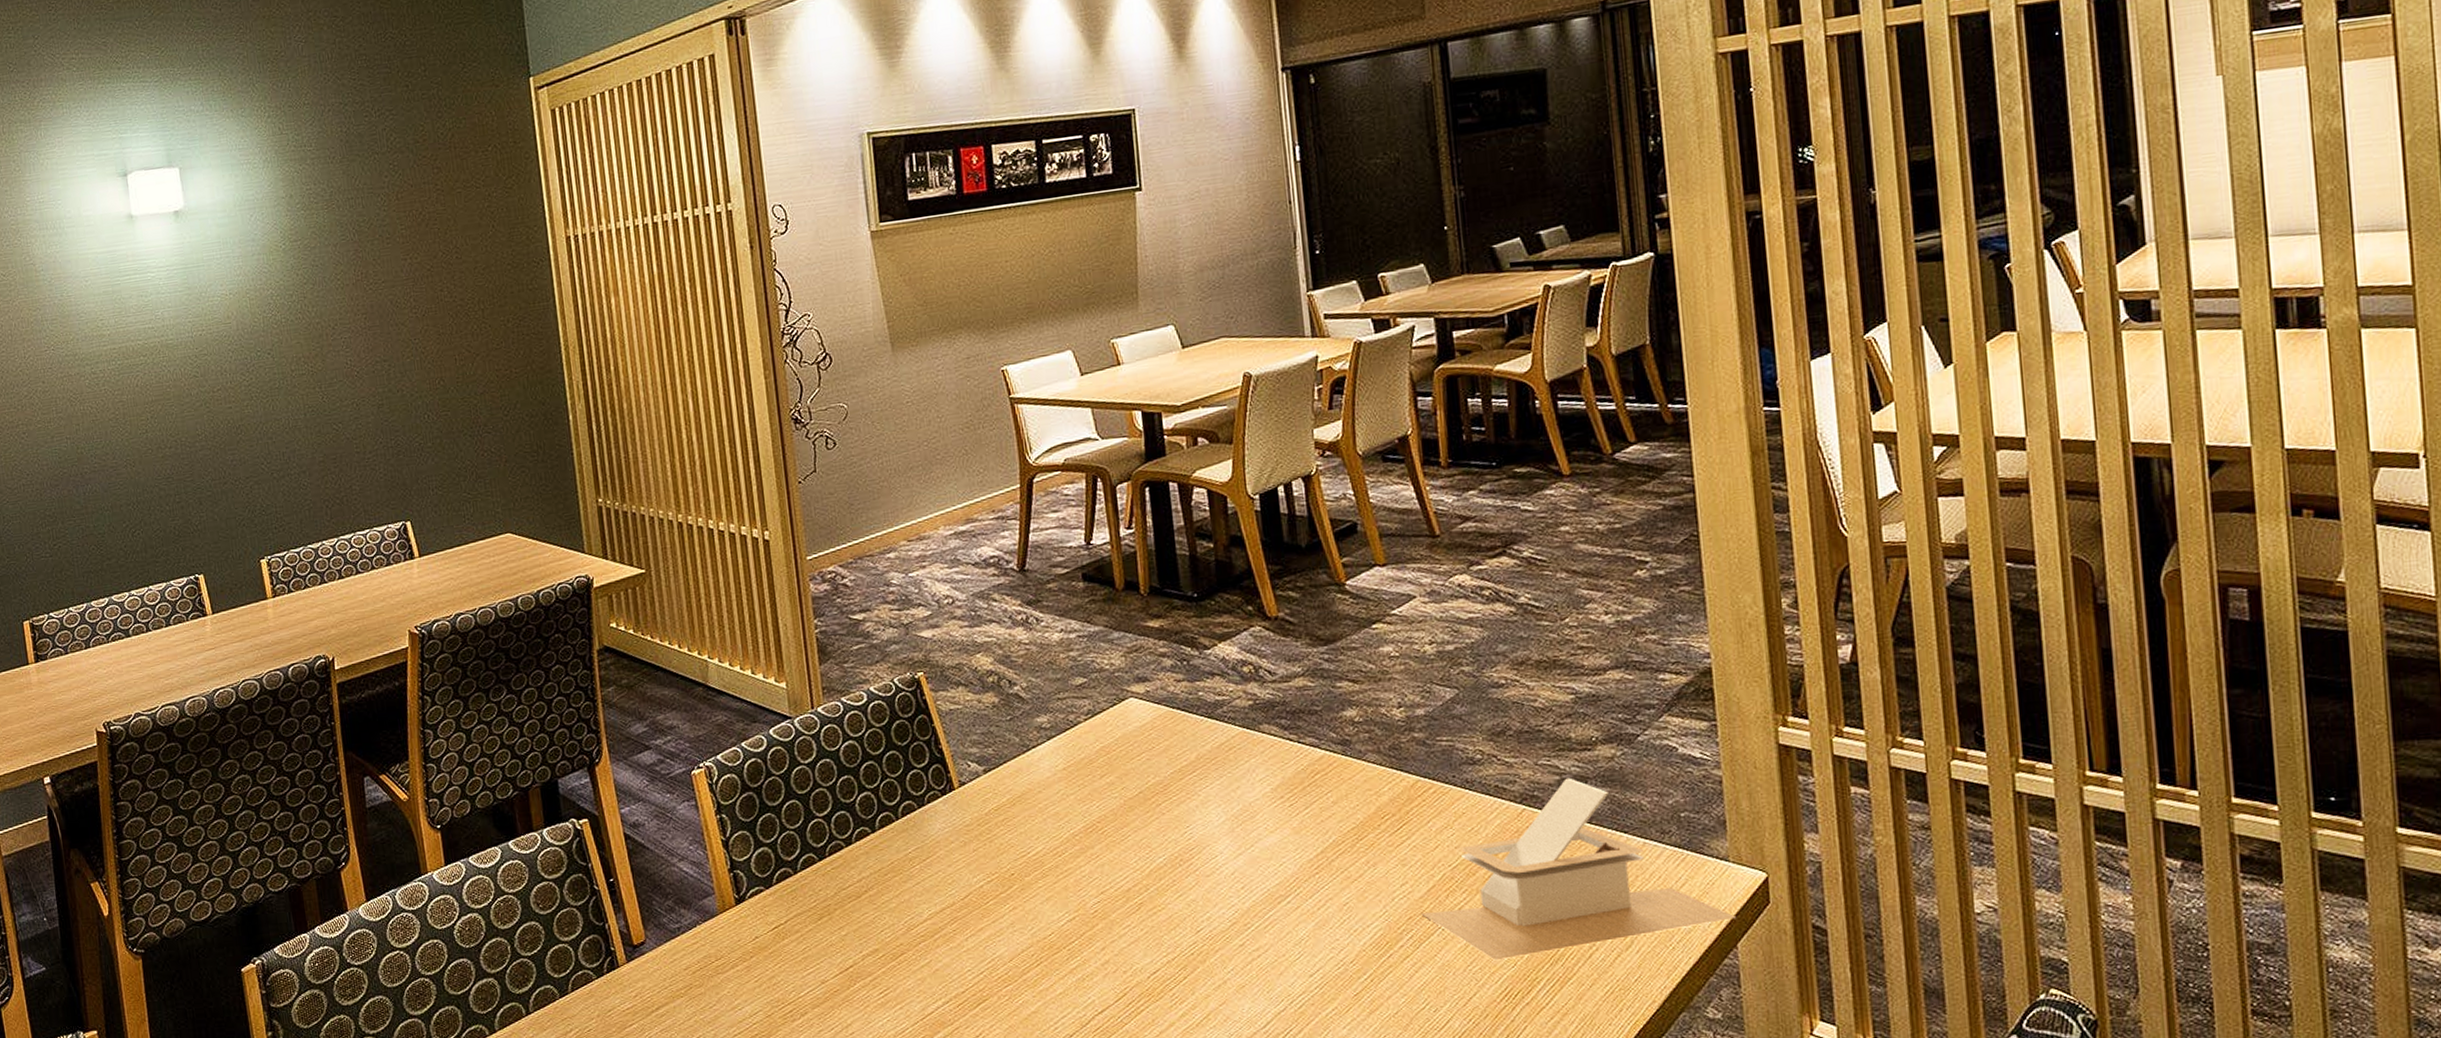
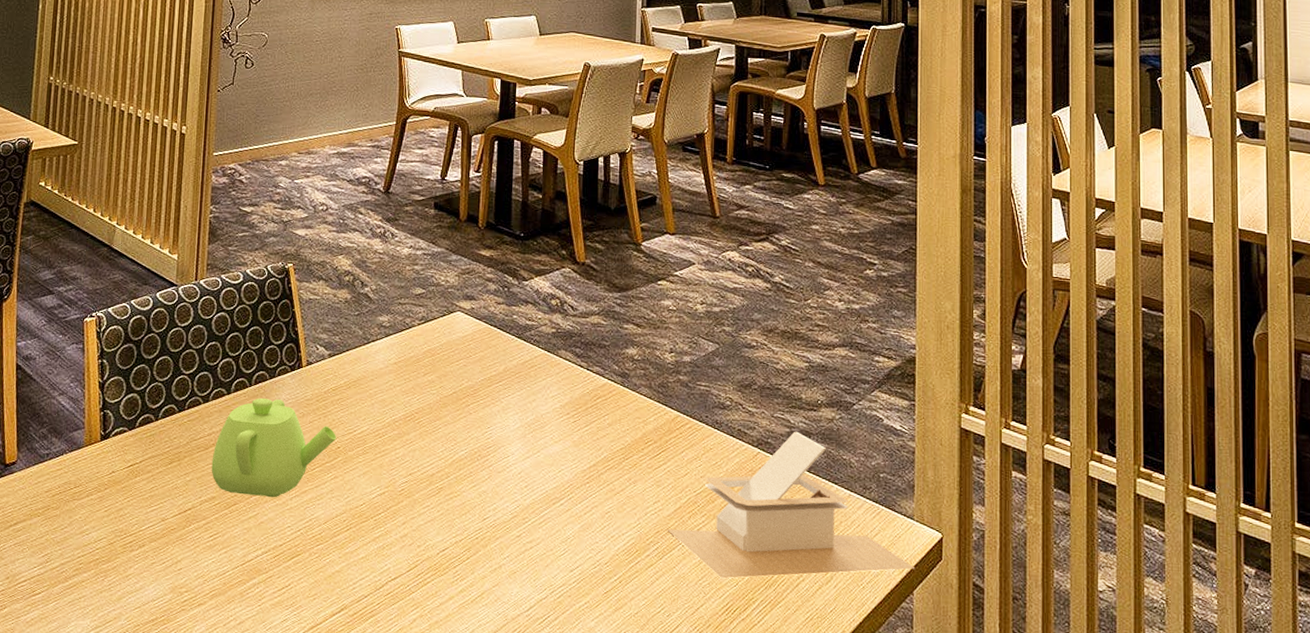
teapot: none [867,830,1009,943] -> present [211,398,337,498]

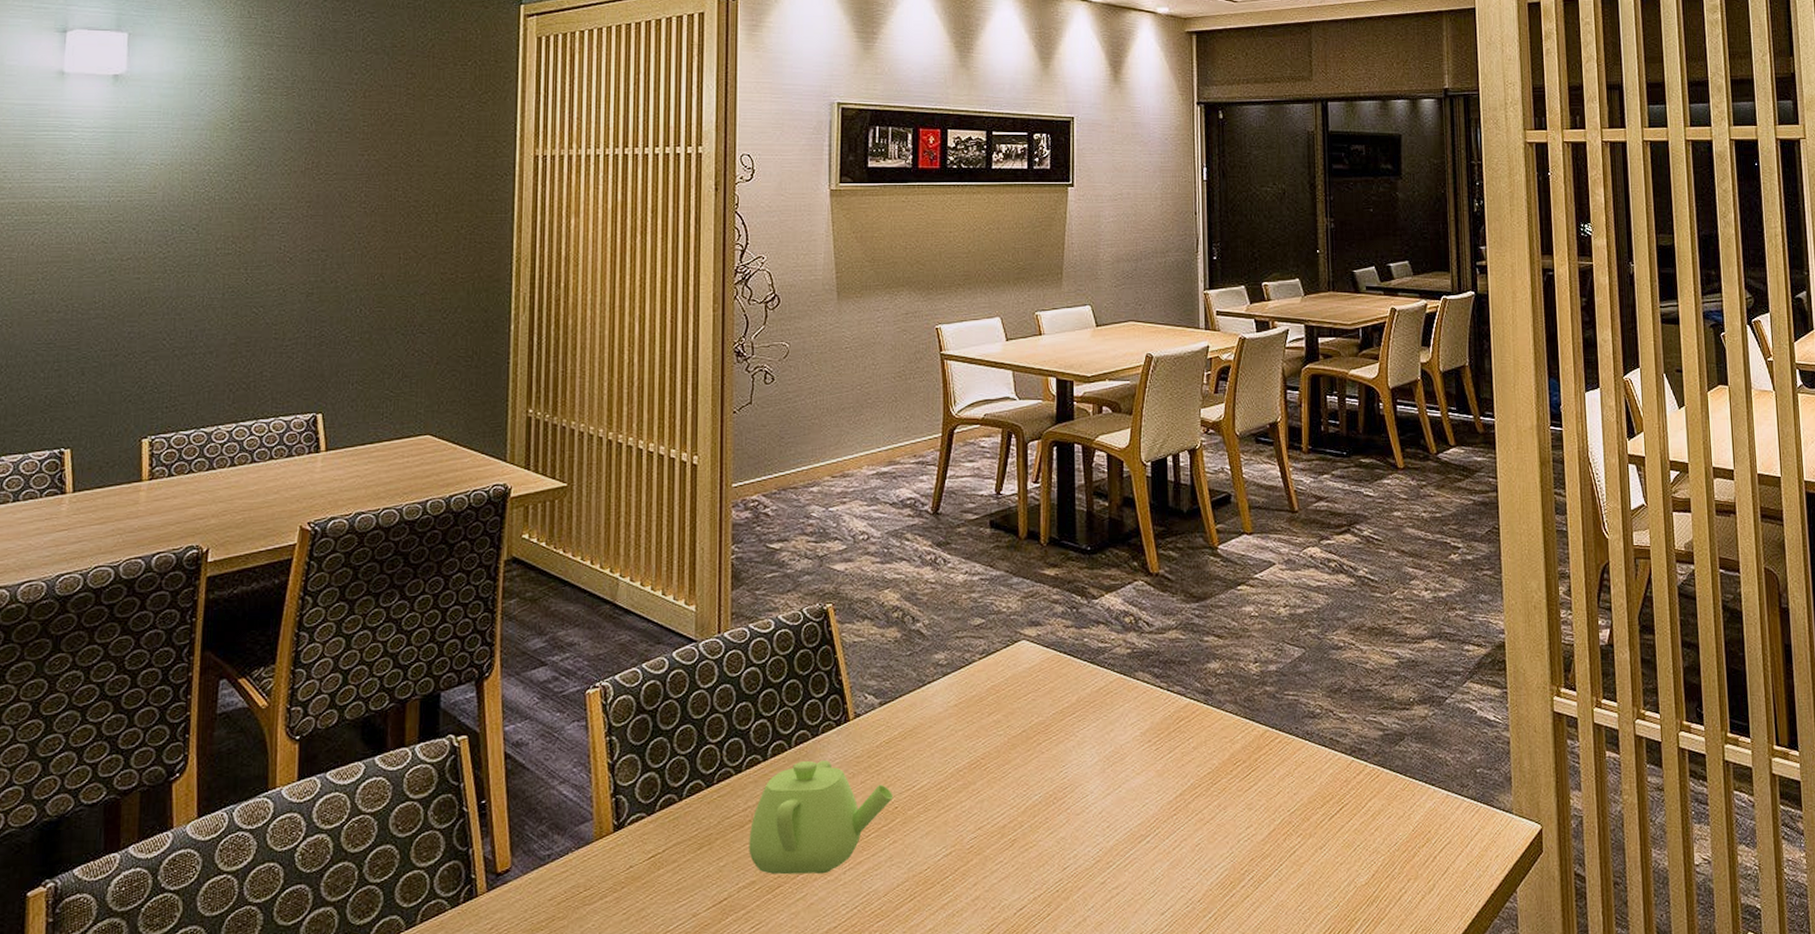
napkin holder: present [667,431,915,579] -> none [1262,733,1517,901]

